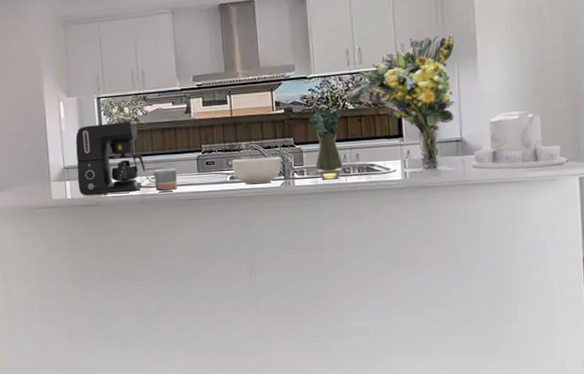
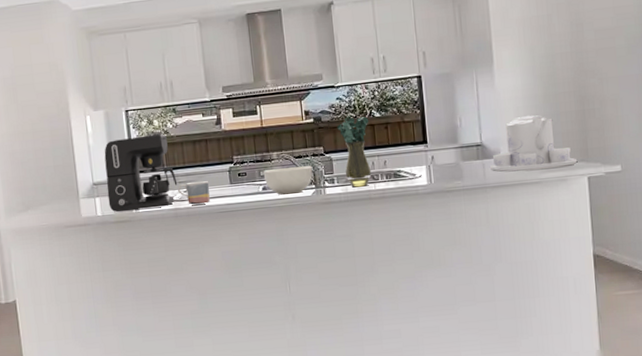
bouquet: present [347,35,458,172] -> none [373,43,478,178]

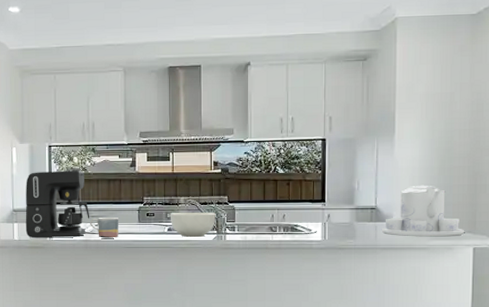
vase: present [337,114,372,188] -> none [242,168,273,237]

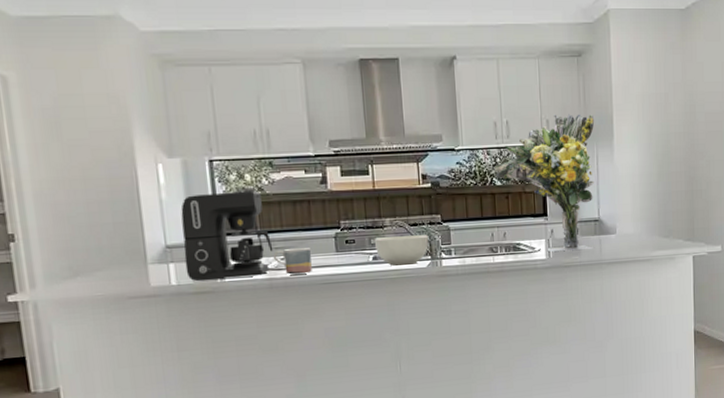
bouquet: none [279,111,377,235] -> present [495,114,595,252]
tea set: present [382,185,465,237] -> none [607,192,685,249]

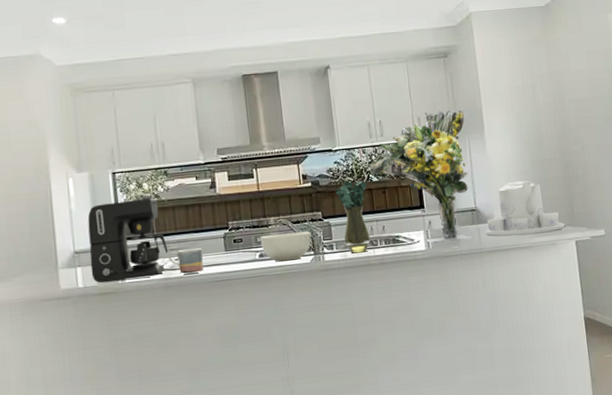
vase: none [456,180,491,260] -> present [335,178,371,254]
tea set: none [607,192,685,249] -> present [485,180,566,237]

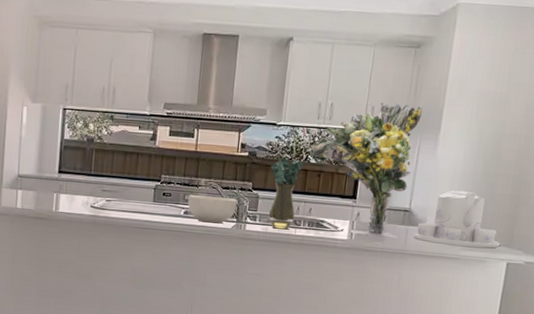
coffee maker: present [87,198,169,283] -> none [30,136,102,212]
mug: present [168,248,204,274] -> none [100,192,133,217]

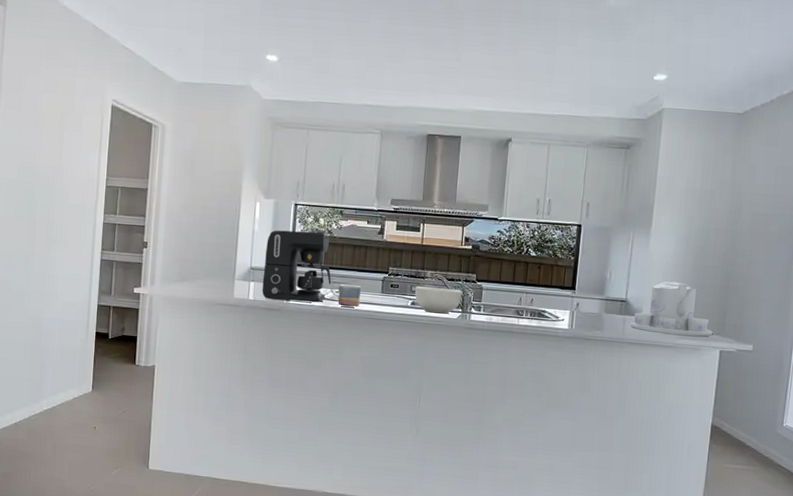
coffee maker: none [30,136,102,212] -> present [262,230,332,303]
mug: none [100,192,133,217] -> present [330,284,362,308]
vase: present [268,154,304,230] -> none [492,247,525,320]
bouquet: present [311,102,423,239] -> none [531,198,635,328]

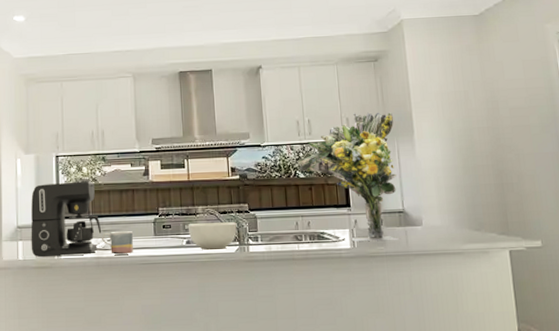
bouquet: none [531,198,635,328] -> present [298,112,401,241]
tea set: present [630,281,714,338] -> none [413,185,499,241]

